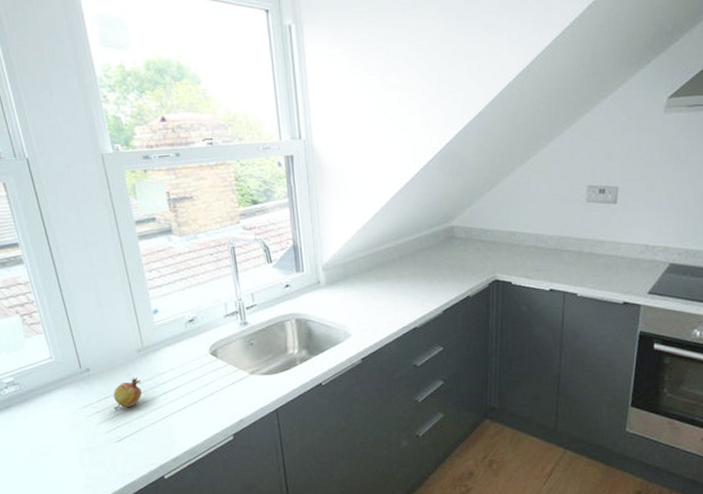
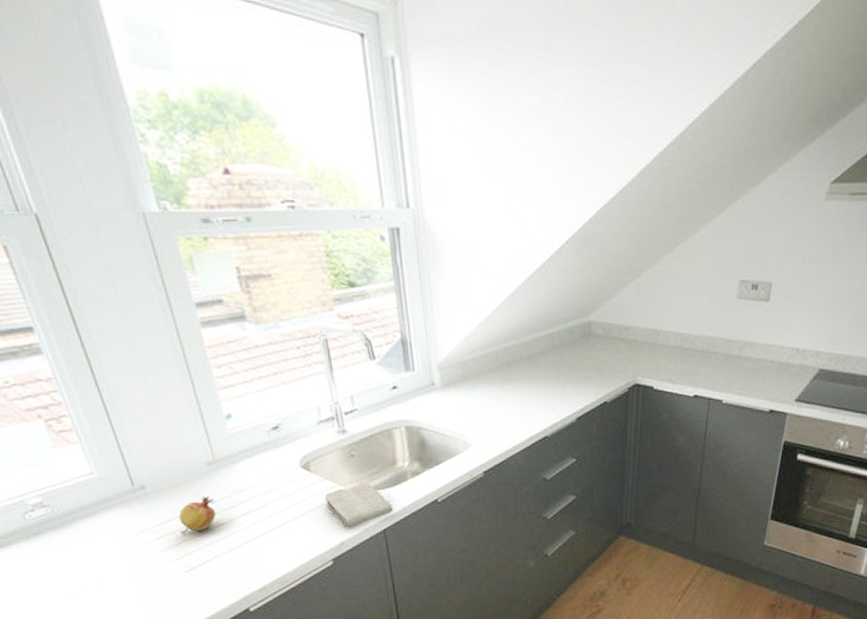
washcloth: none [228,367,285,406] -> present [324,482,394,527]

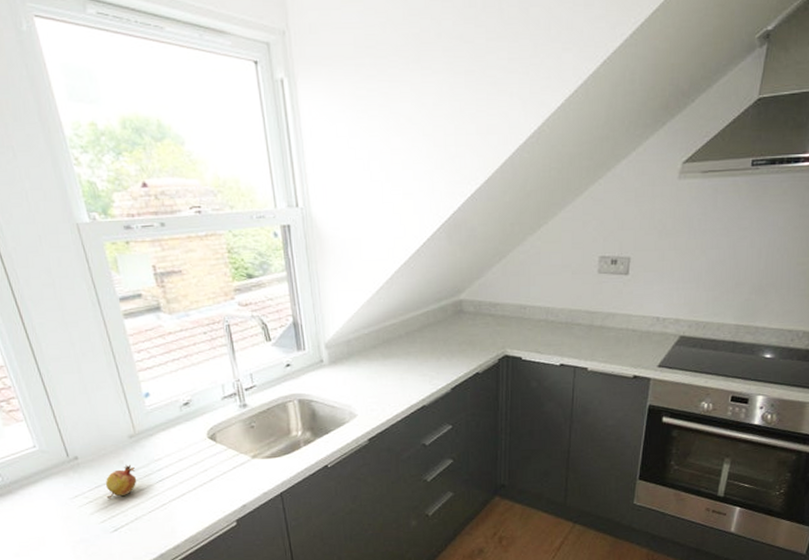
washcloth: present [324,482,394,527] -> none [229,450,290,491]

